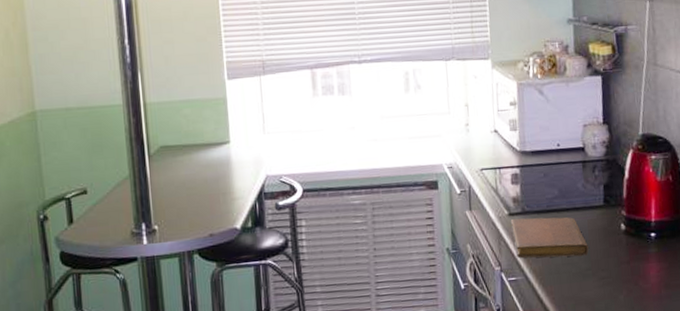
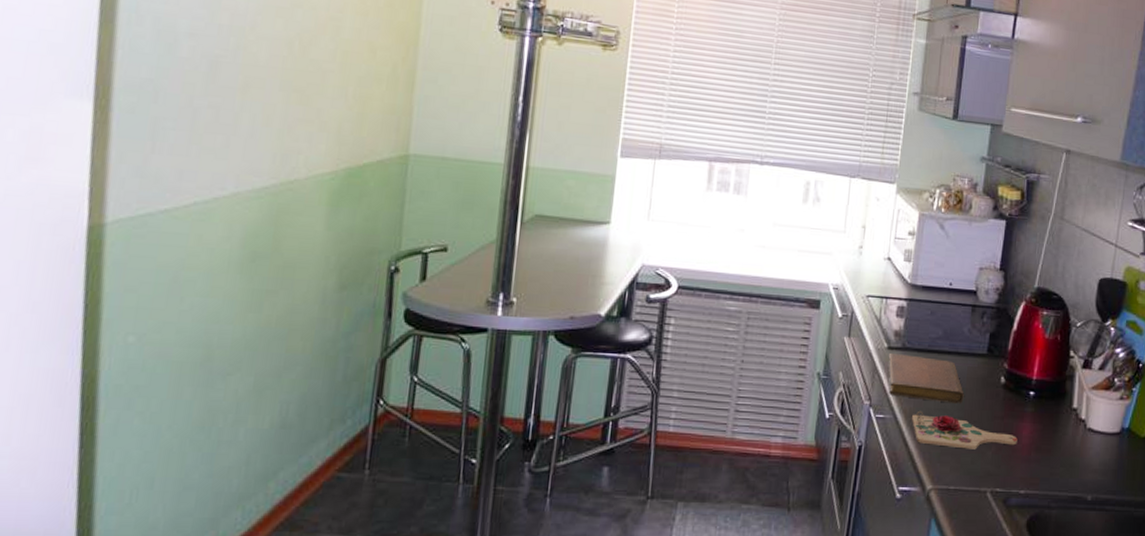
cutting board: none [541,268,647,298] -> present [911,410,1018,450]

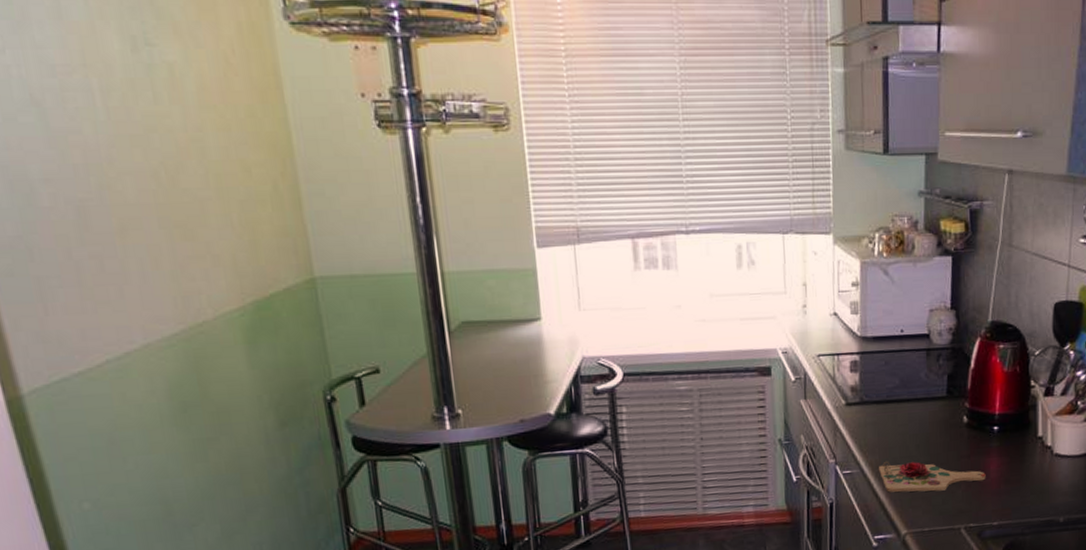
notebook: present [887,354,964,404] -> none [847,408,928,451]

